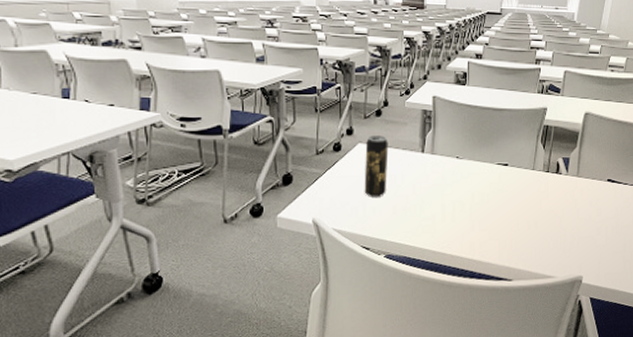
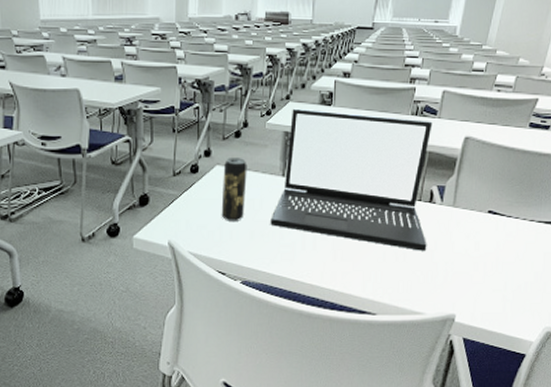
laptop: none [412,87,557,219] -> present [270,108,433,251]

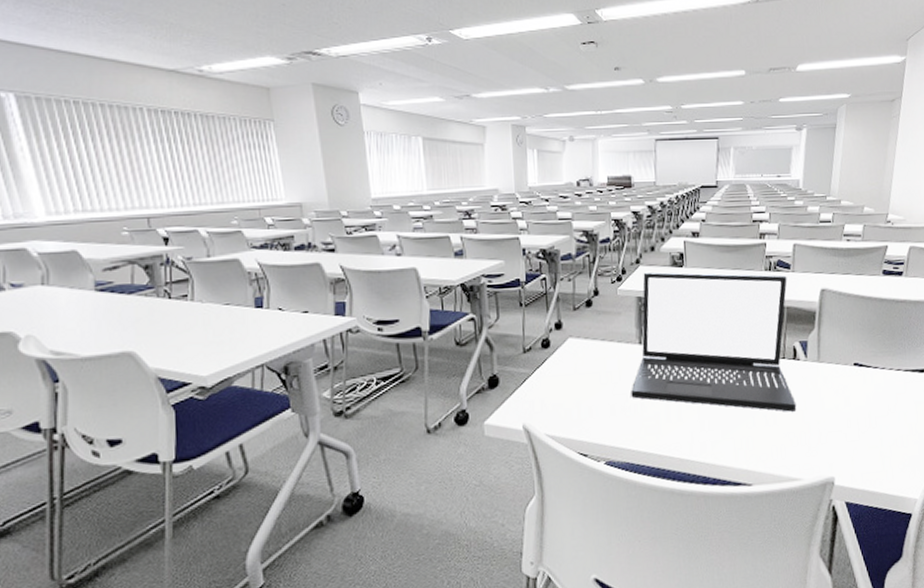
beverage can: present [221,158,247,221] -> none [576,328,603,397]

